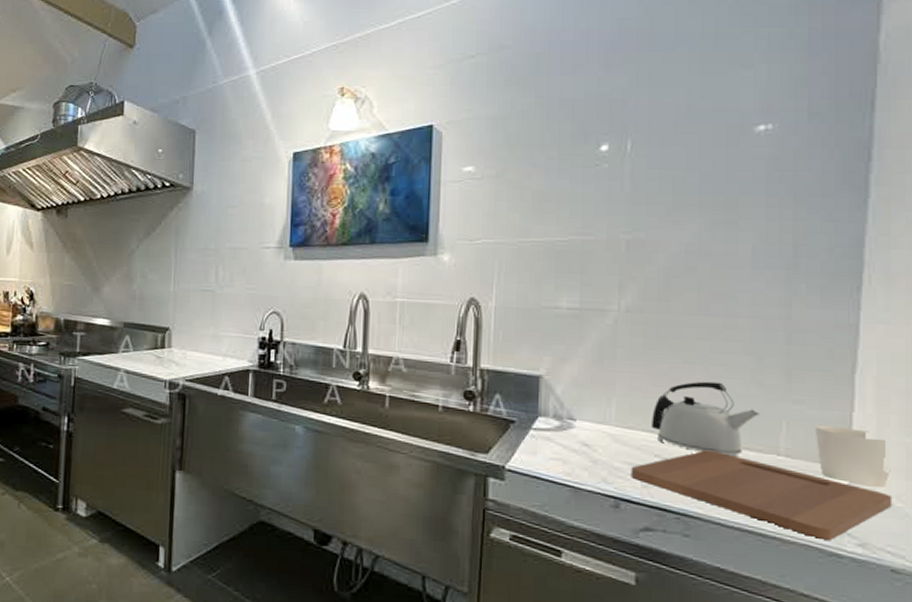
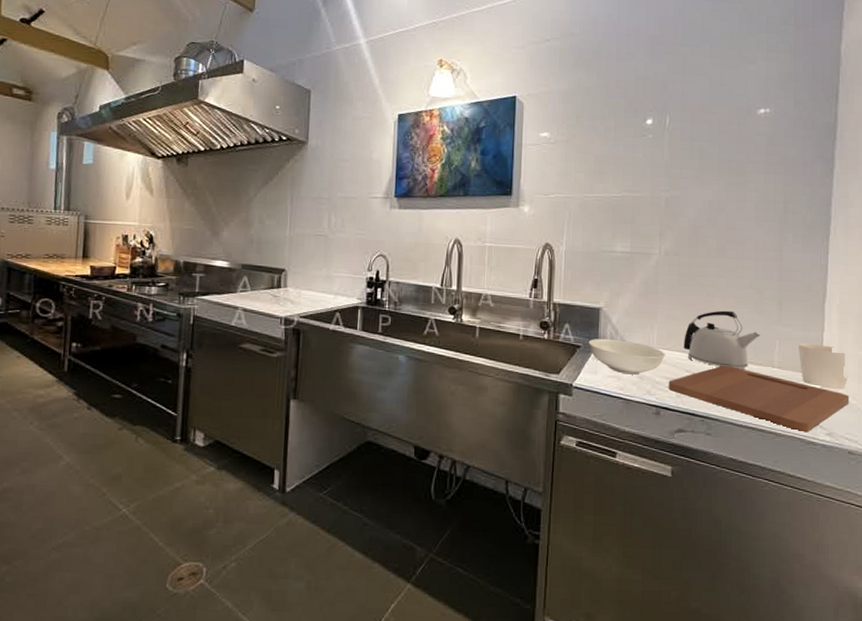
bowl: none [525,412,627,458] -> present [589,338,665,375]

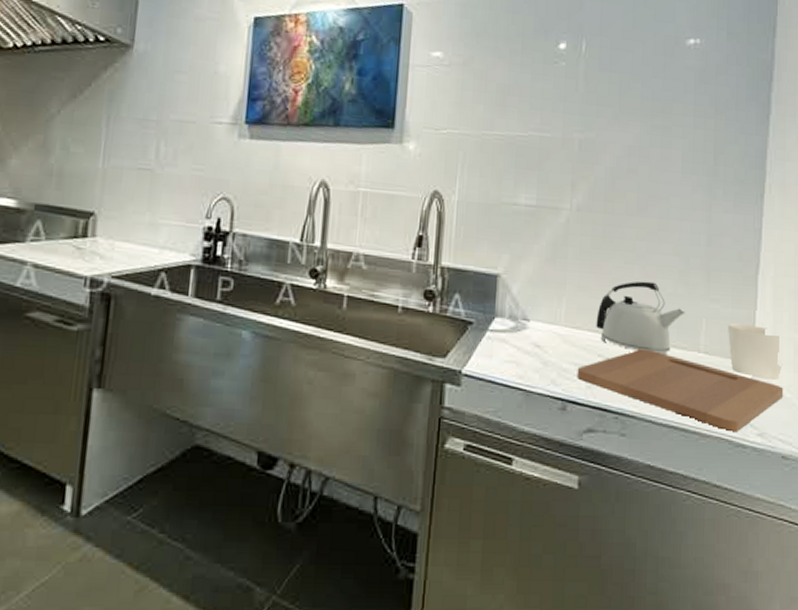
bowl: present [589,338,665,375] -> none [483,312,574,360]

